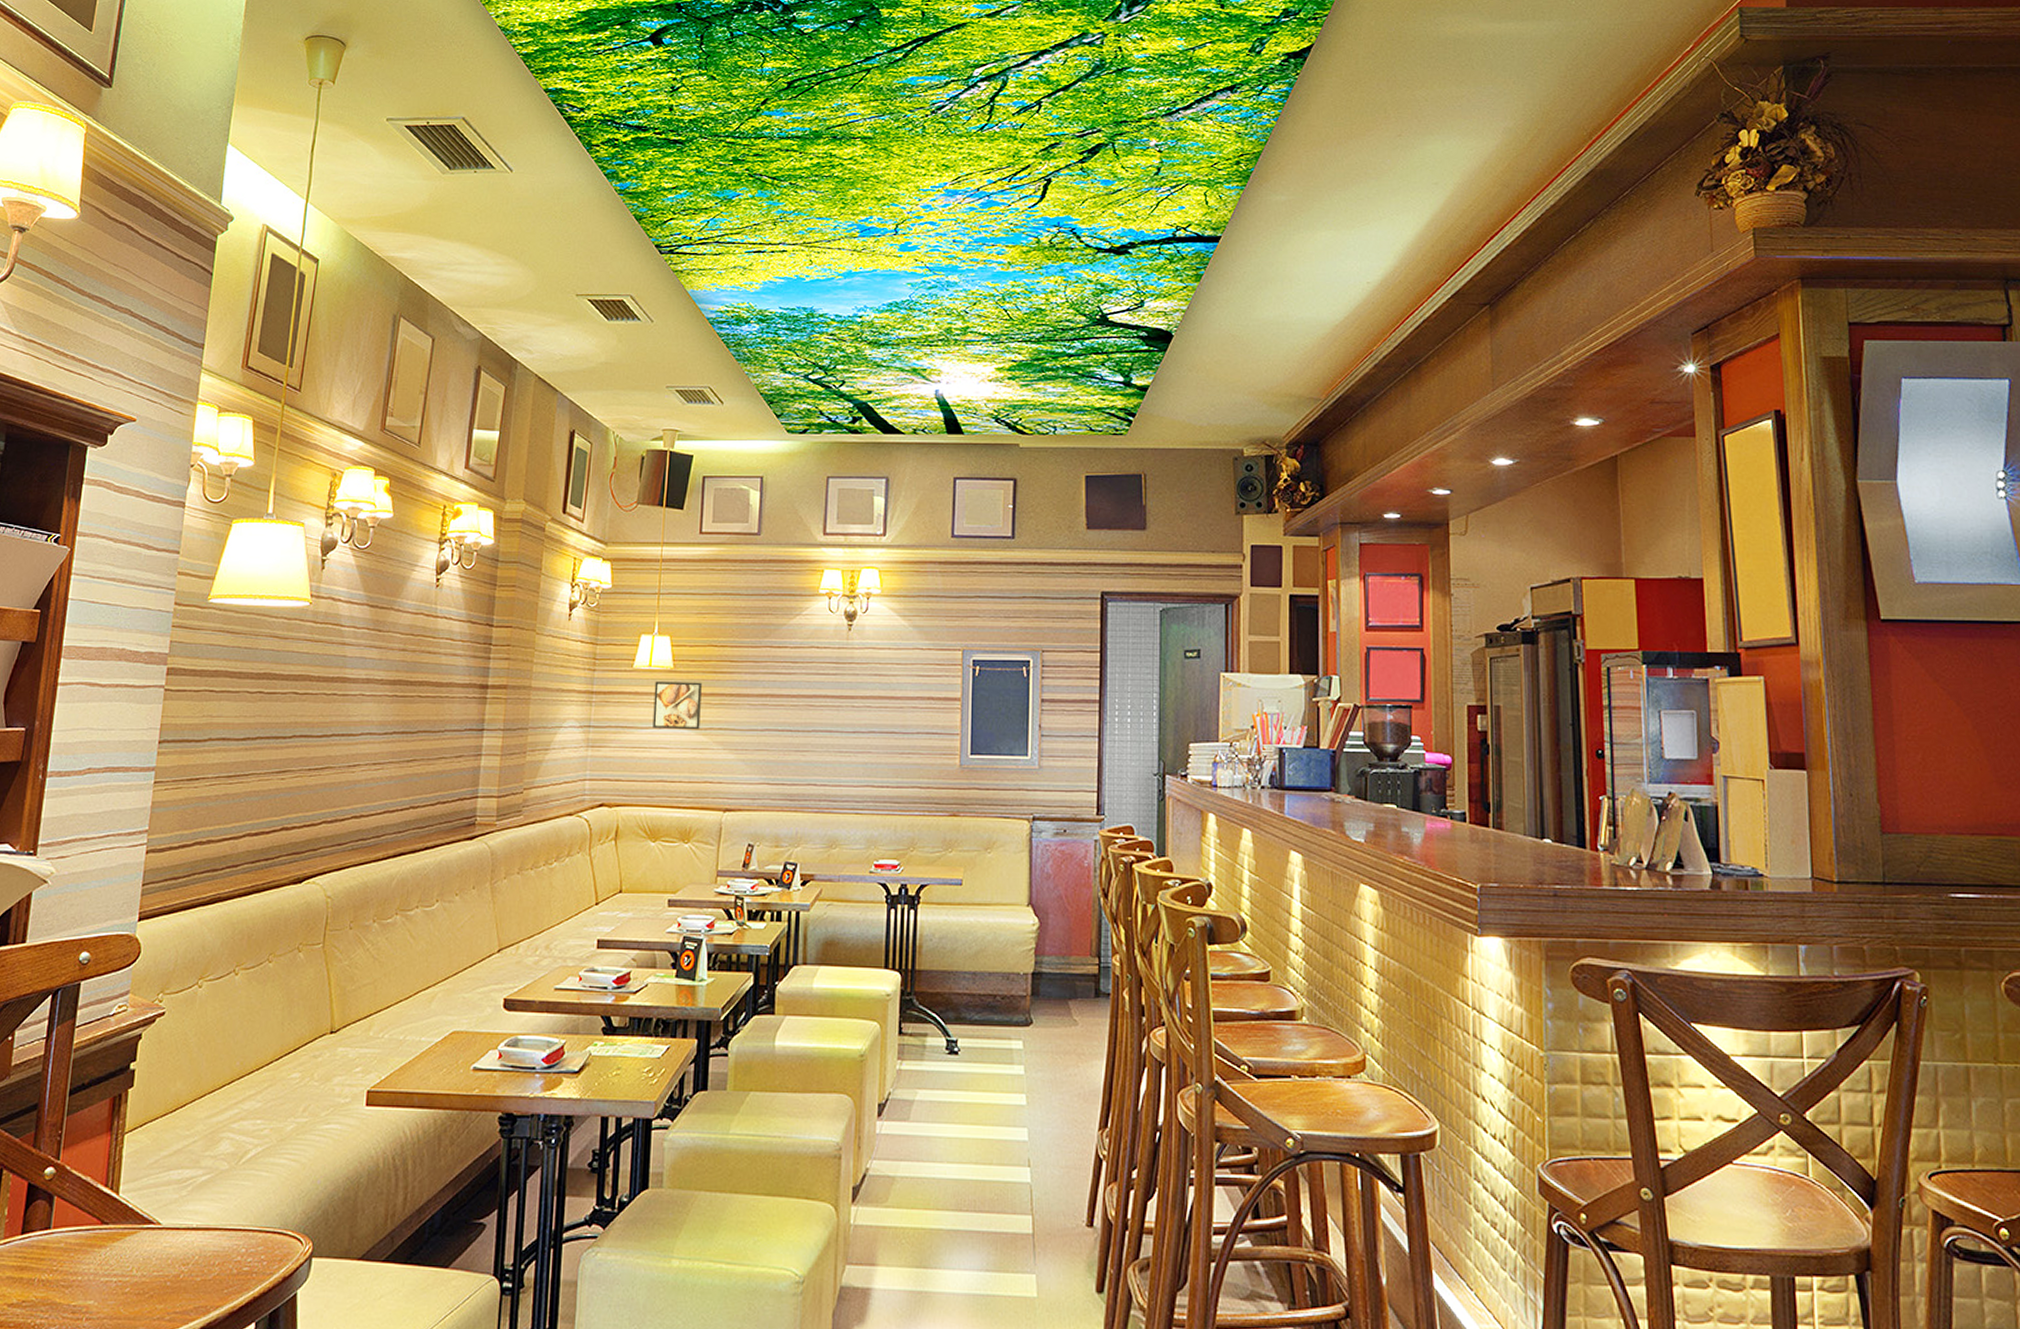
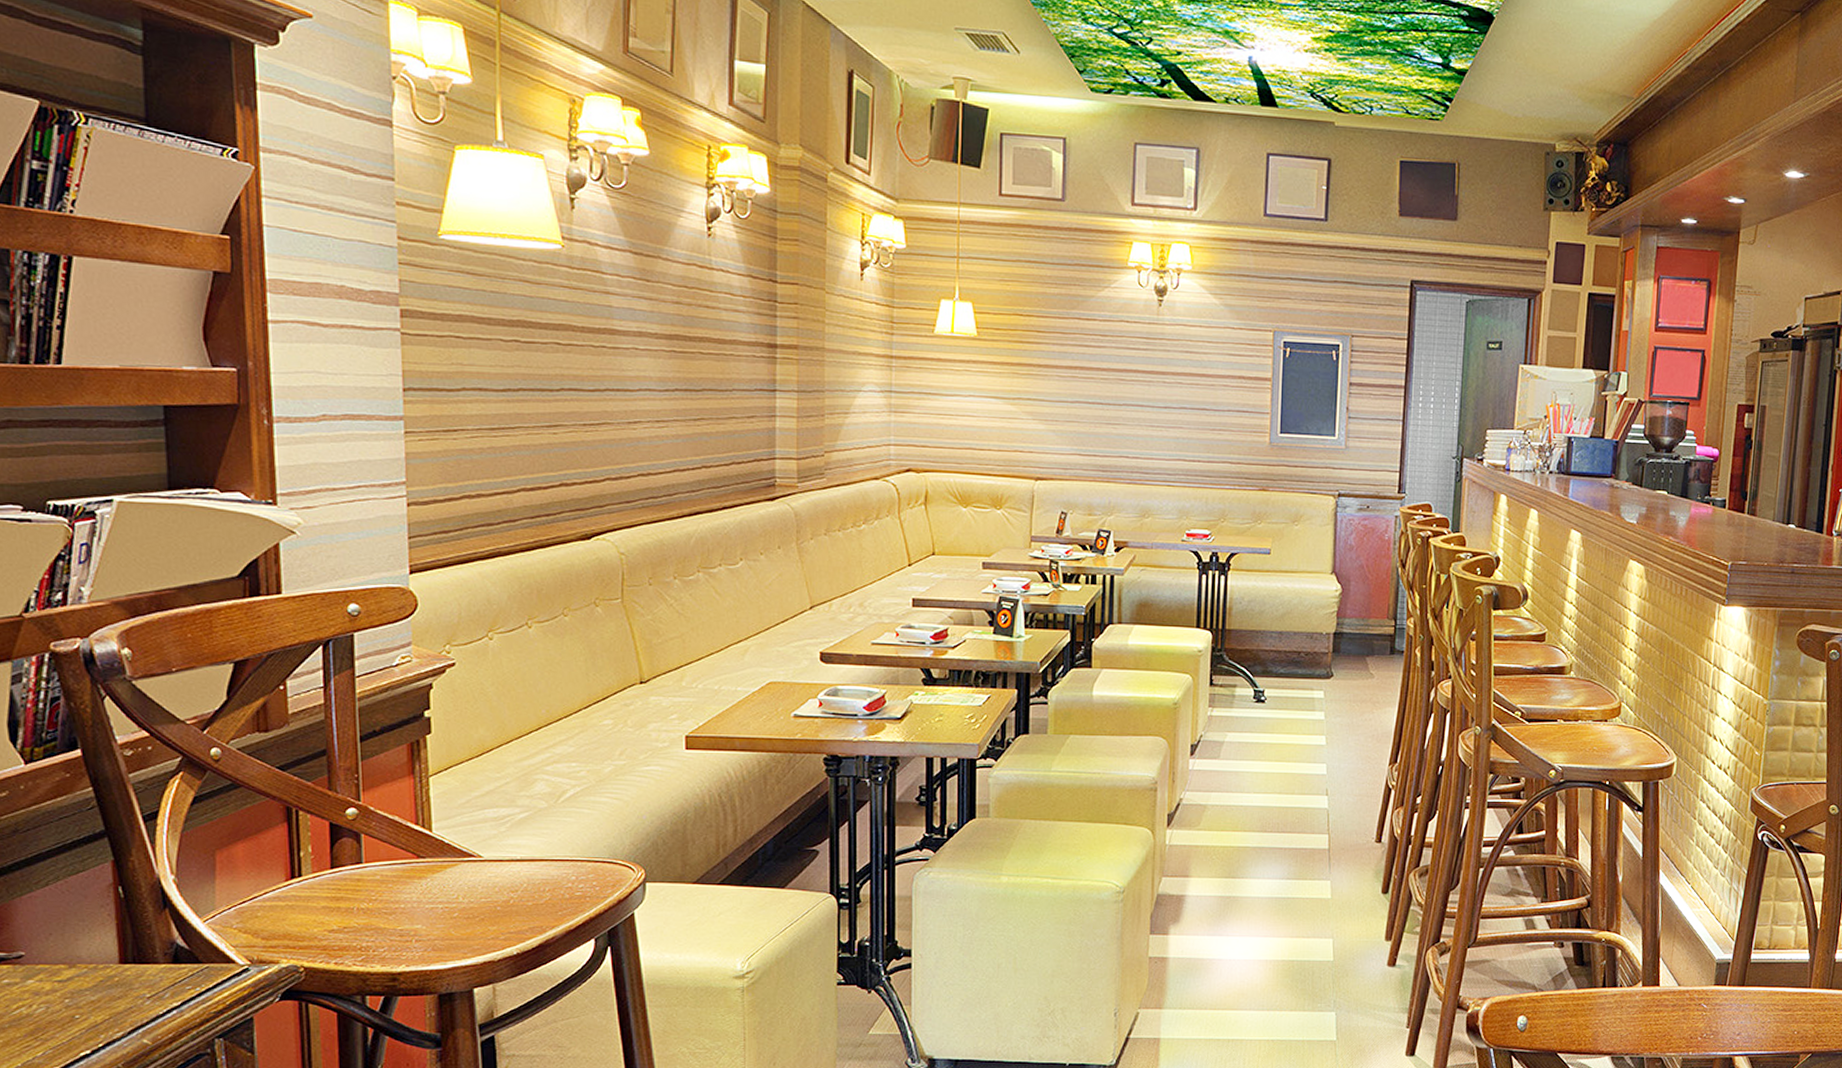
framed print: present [652,681,702,730] -> none [958,348,1008,400]

